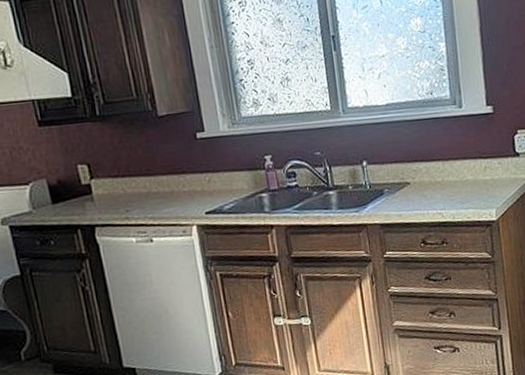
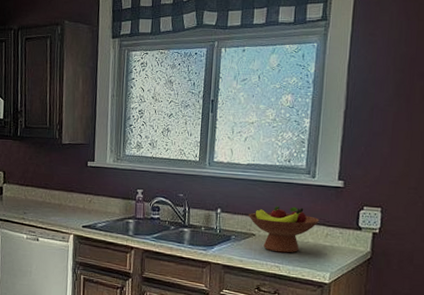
fruit bowl: none [398,143,475,198] -> present [248,206,320,253]

